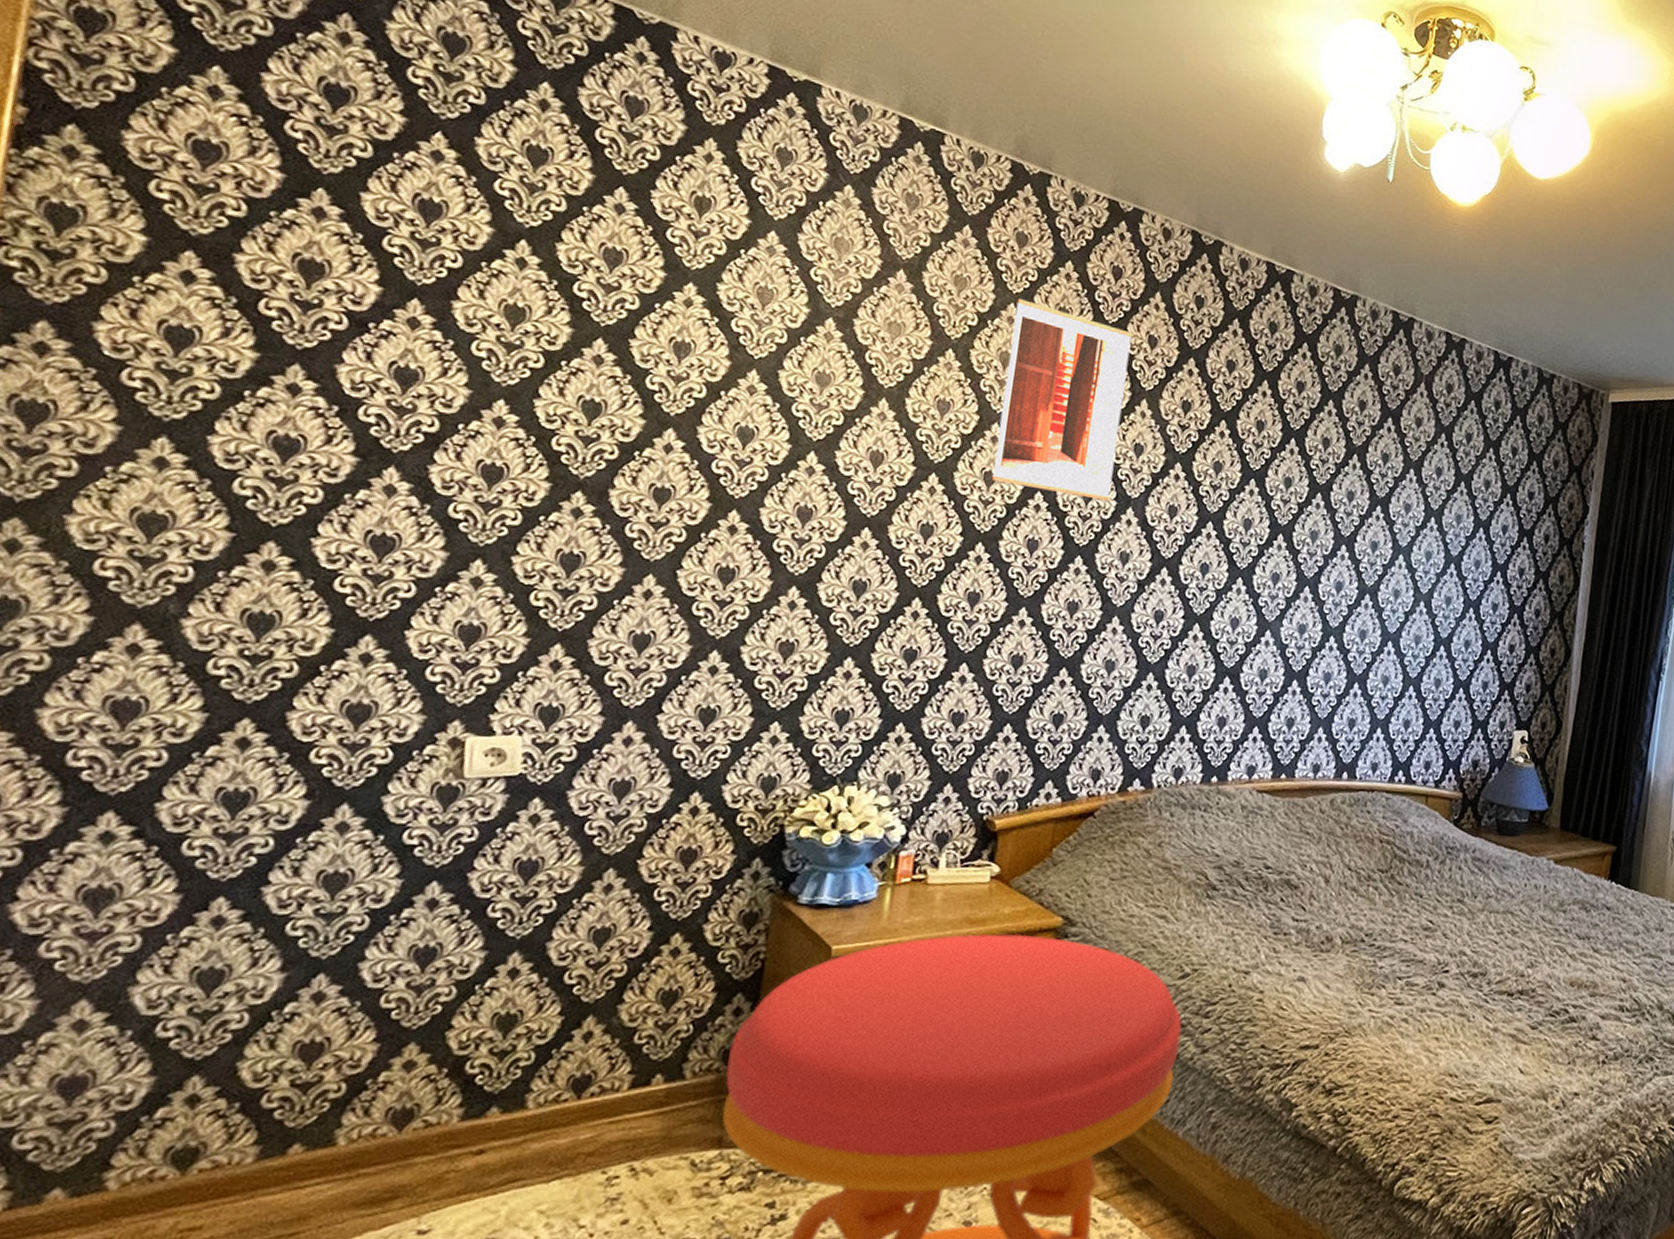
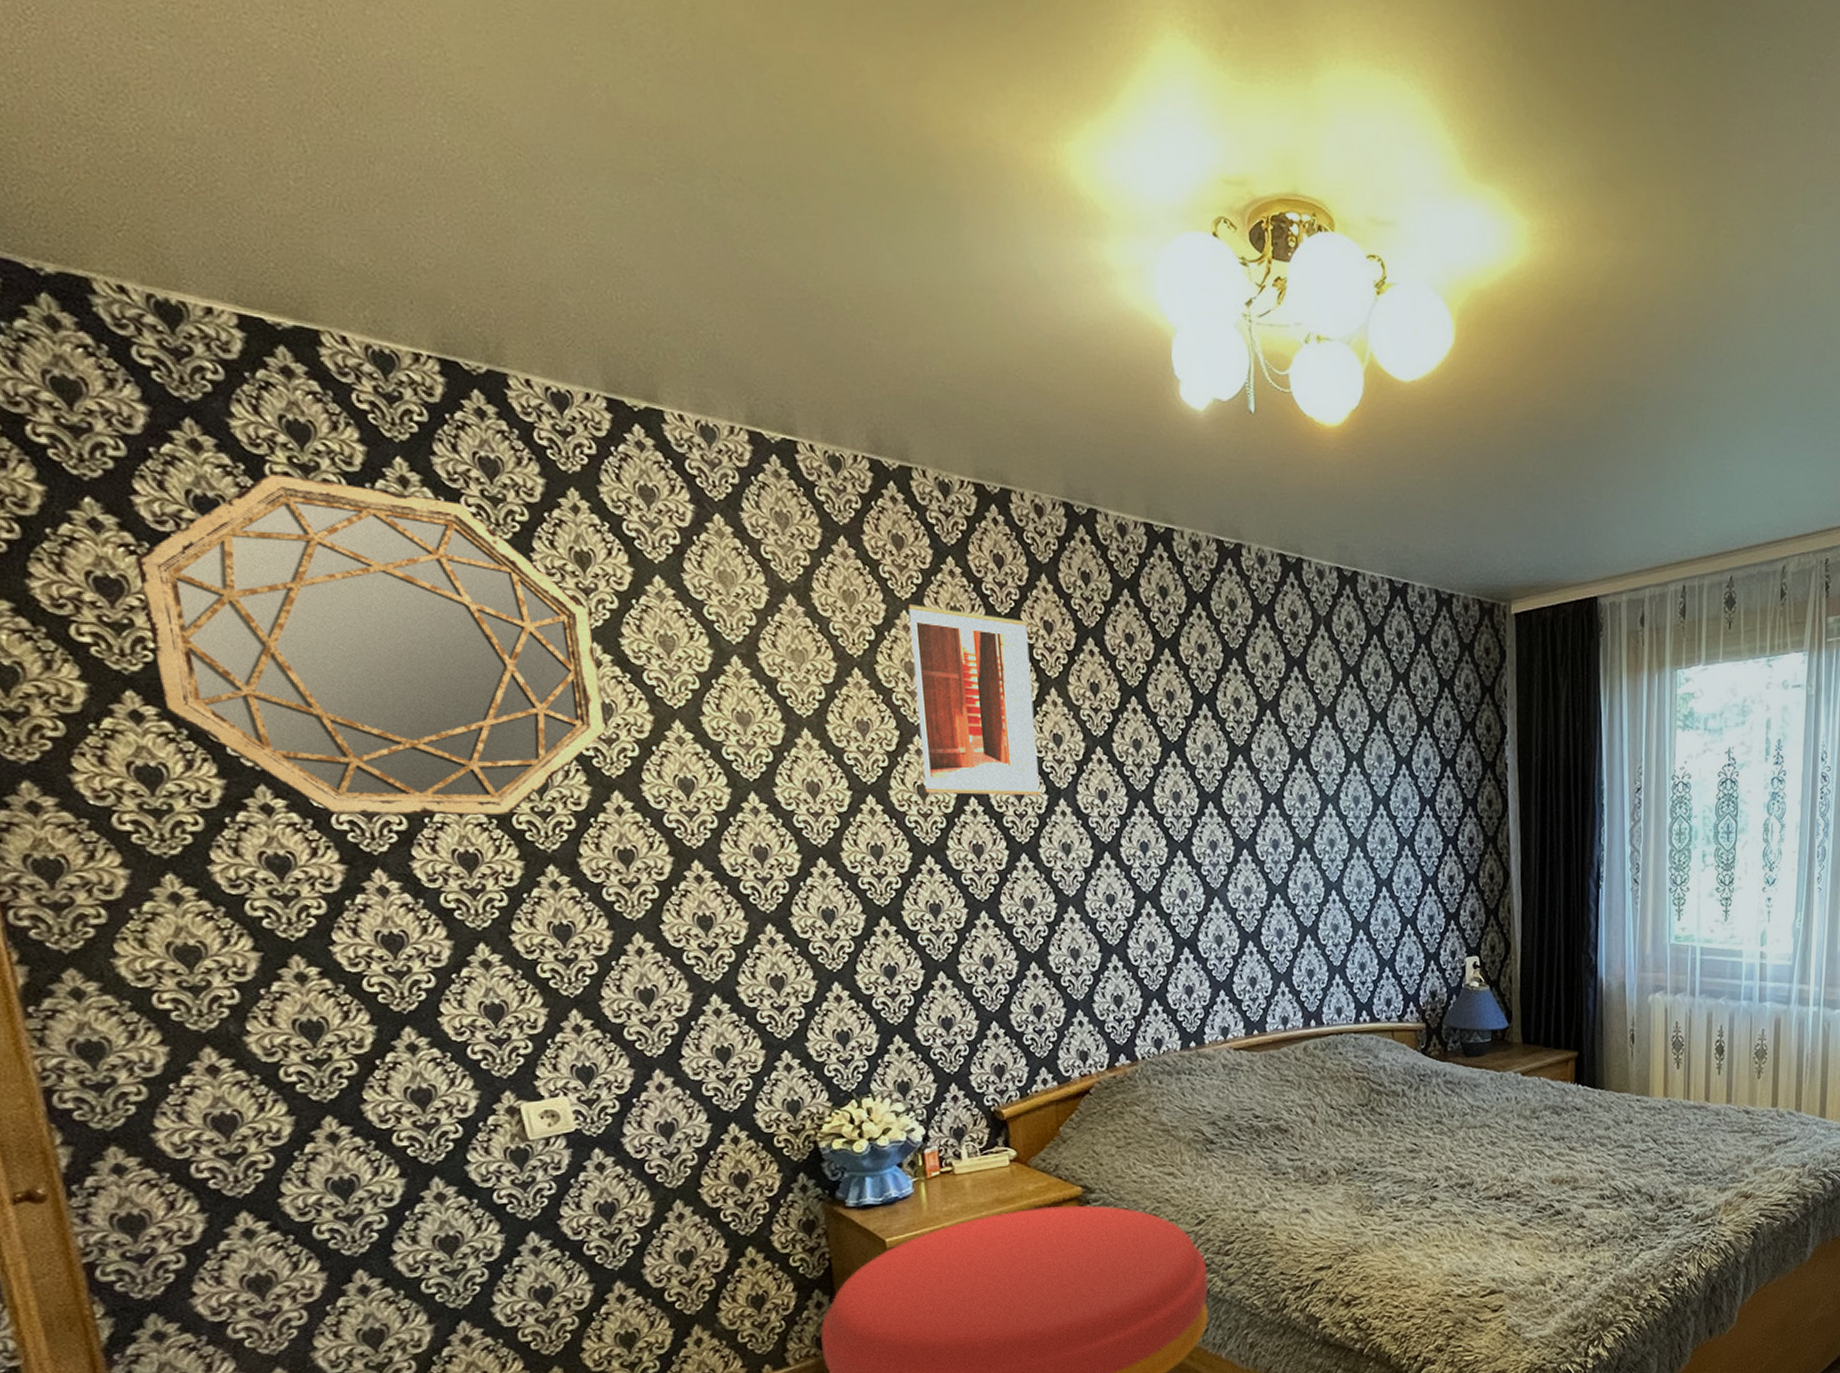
home mirror: none [222,75,694,435] -> present [136,472,606,816]

